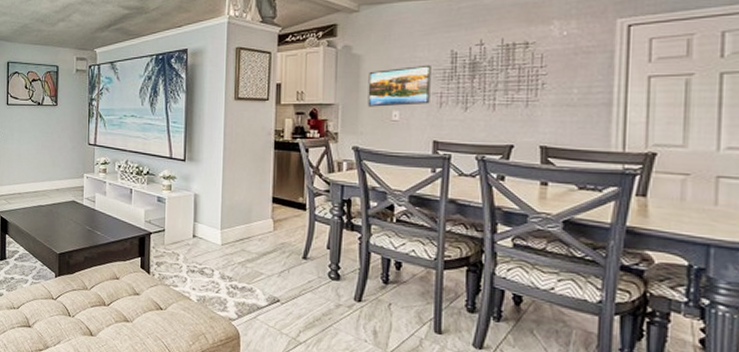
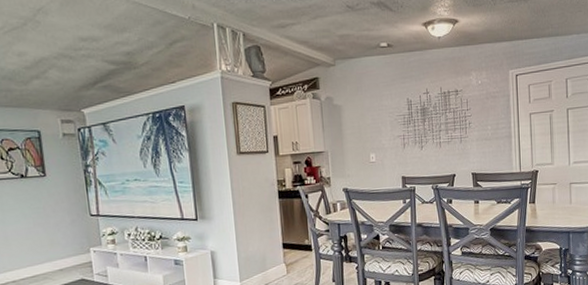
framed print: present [367,64,431,107] -> none [348,111,396,152]

